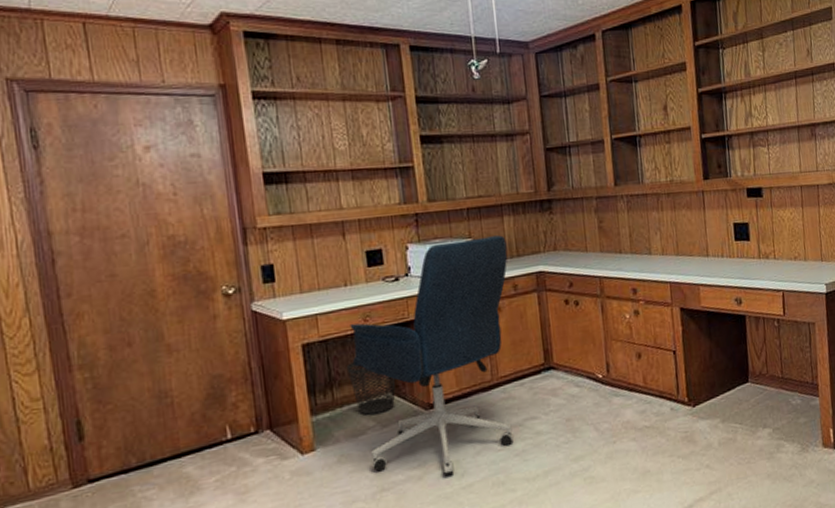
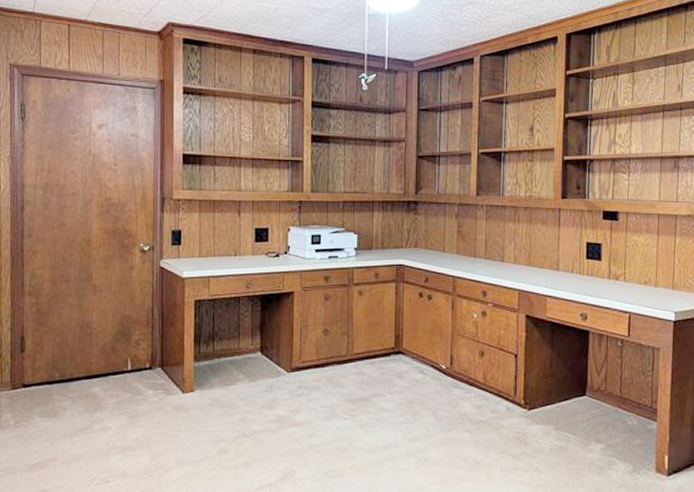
wastebasket: present [346,361,396,415] -> none [227,321,266,368]
office chair: present [350,235,513,476] -> none [232,228,374,433]

